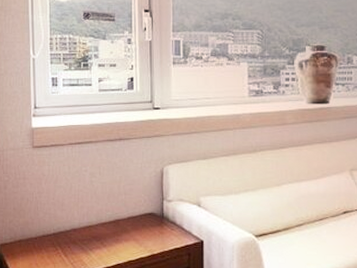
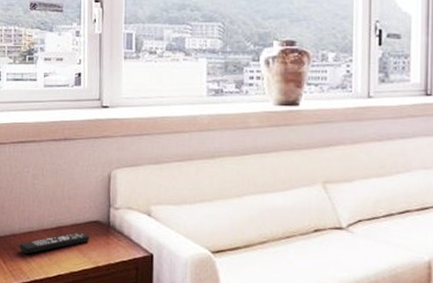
remote control: none [79,224,145,246] -> present [19,232,90,254]

